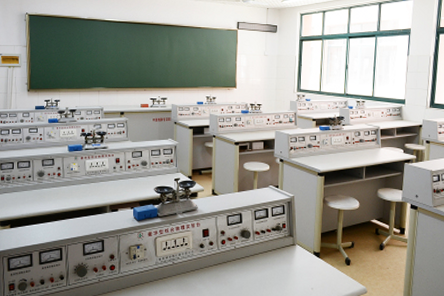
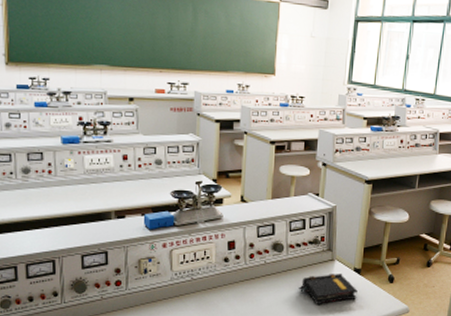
book: none [265,257,318,286] -> present [299,274,358,304]

